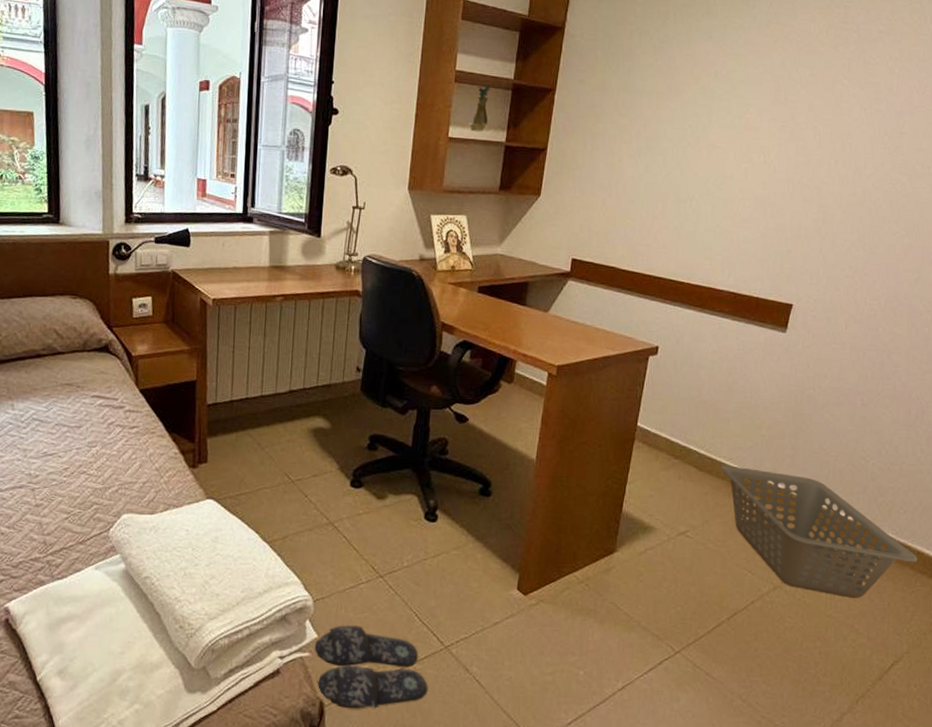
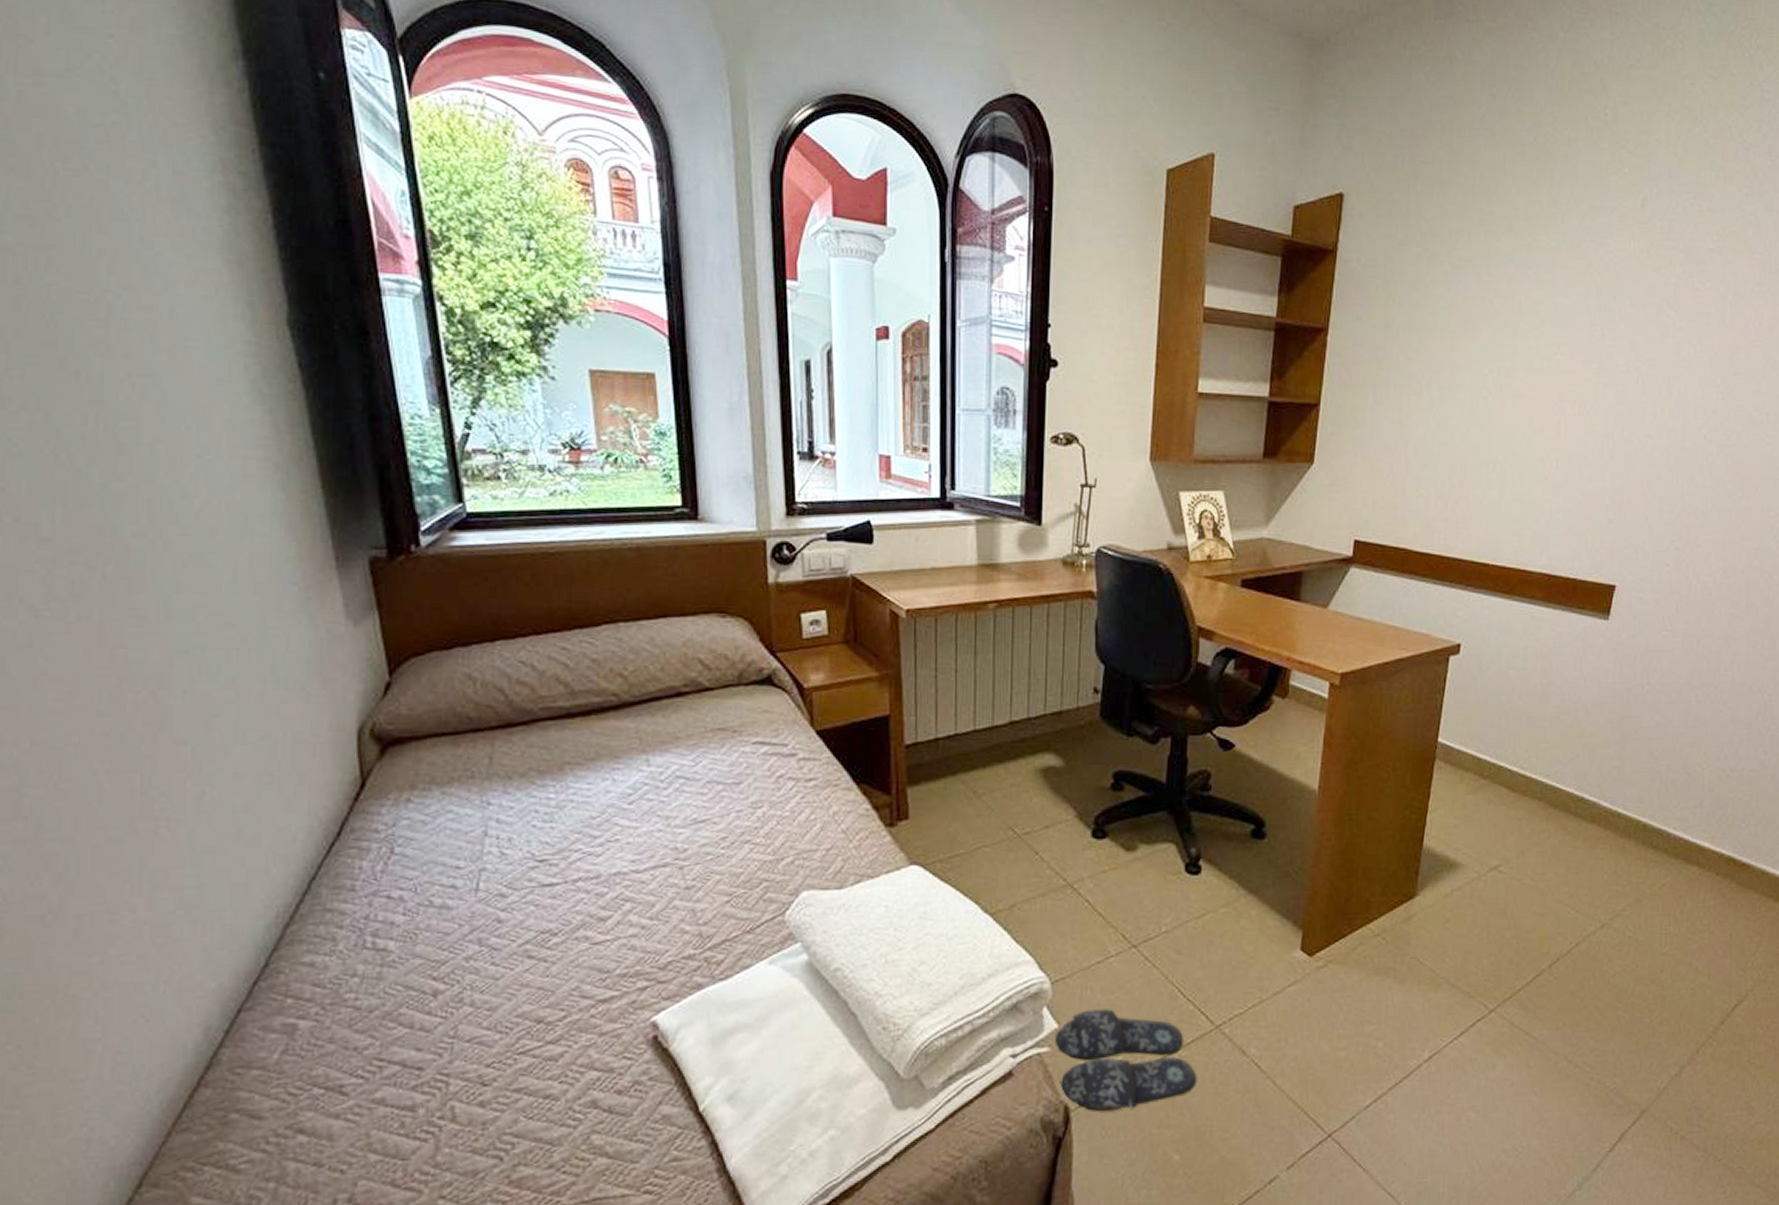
vase: present [469,83,491,132] -> none [1223,322,1249,385]
laundry basket: present [720,465,918,598] -> none [1536,783,1762,931]

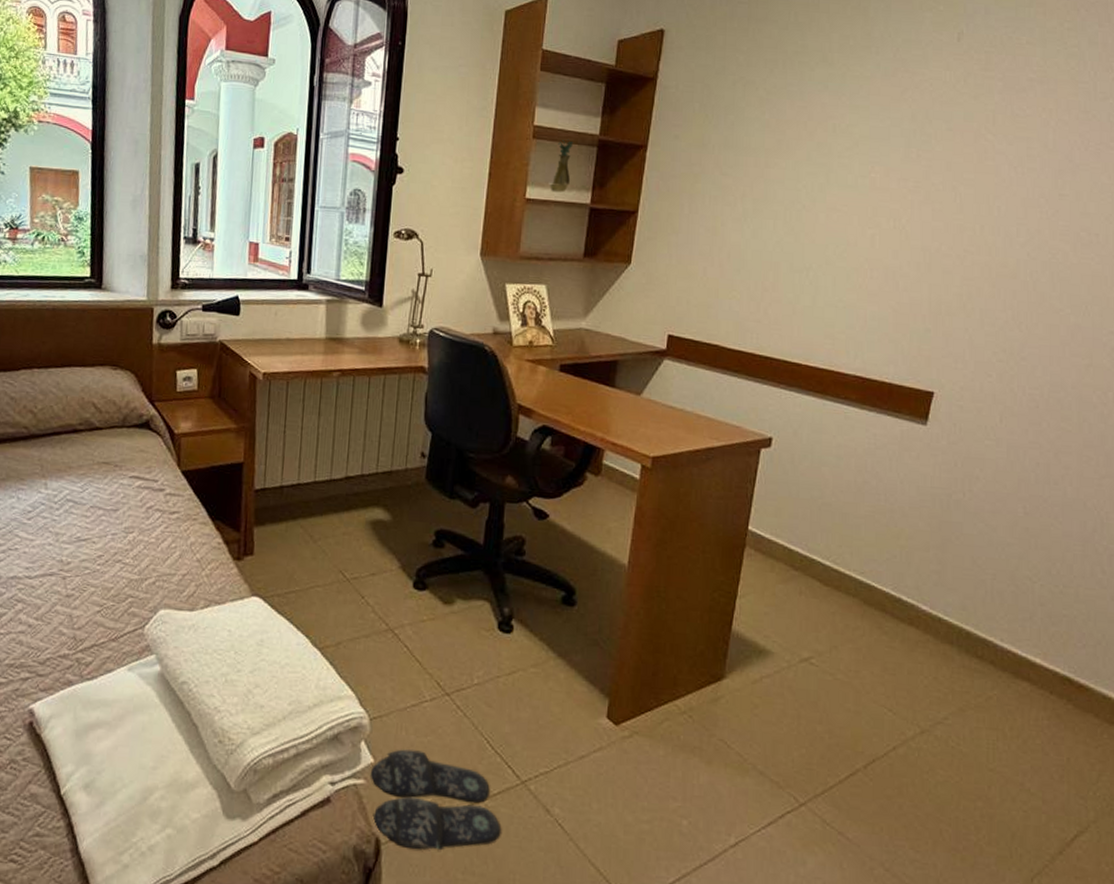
vase: none [1223,322,1249,385] -> present [548,139,574,193]

